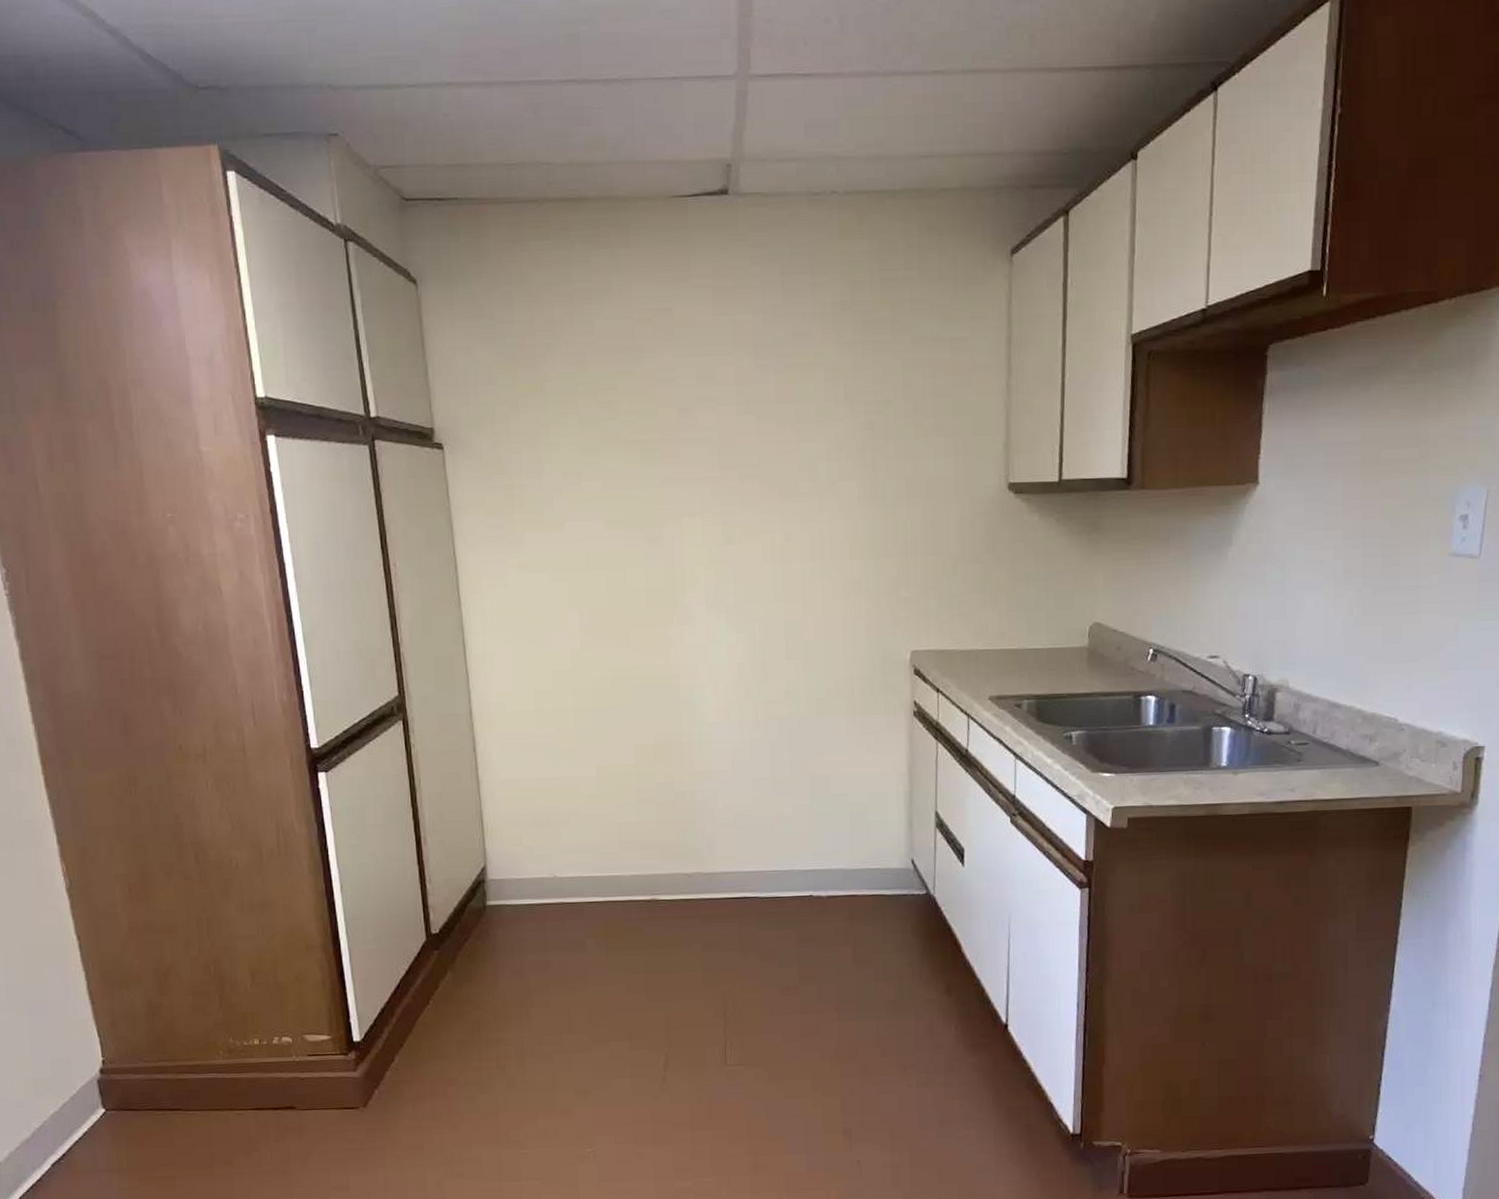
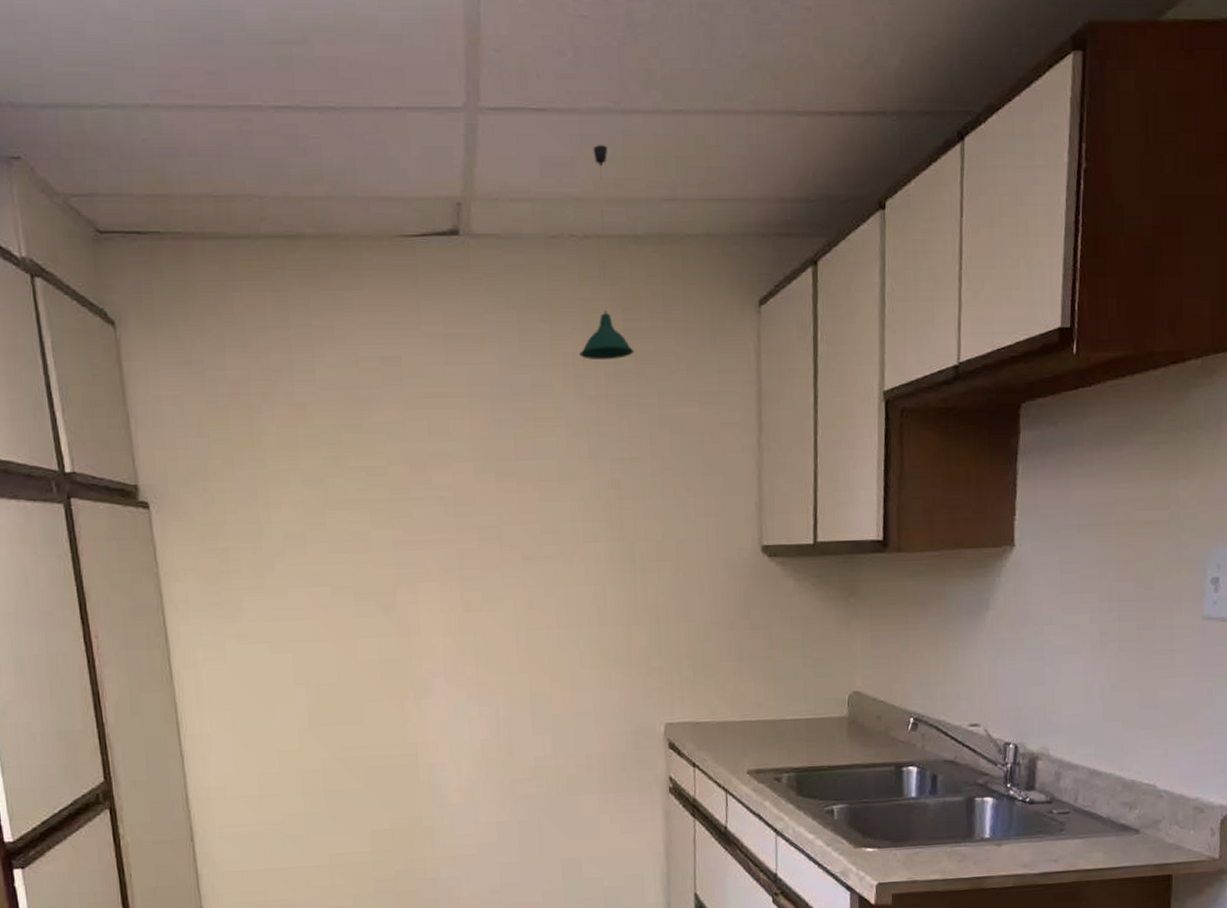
pendant light: none [838,106,890,309] -> present [579,145,634,361]

